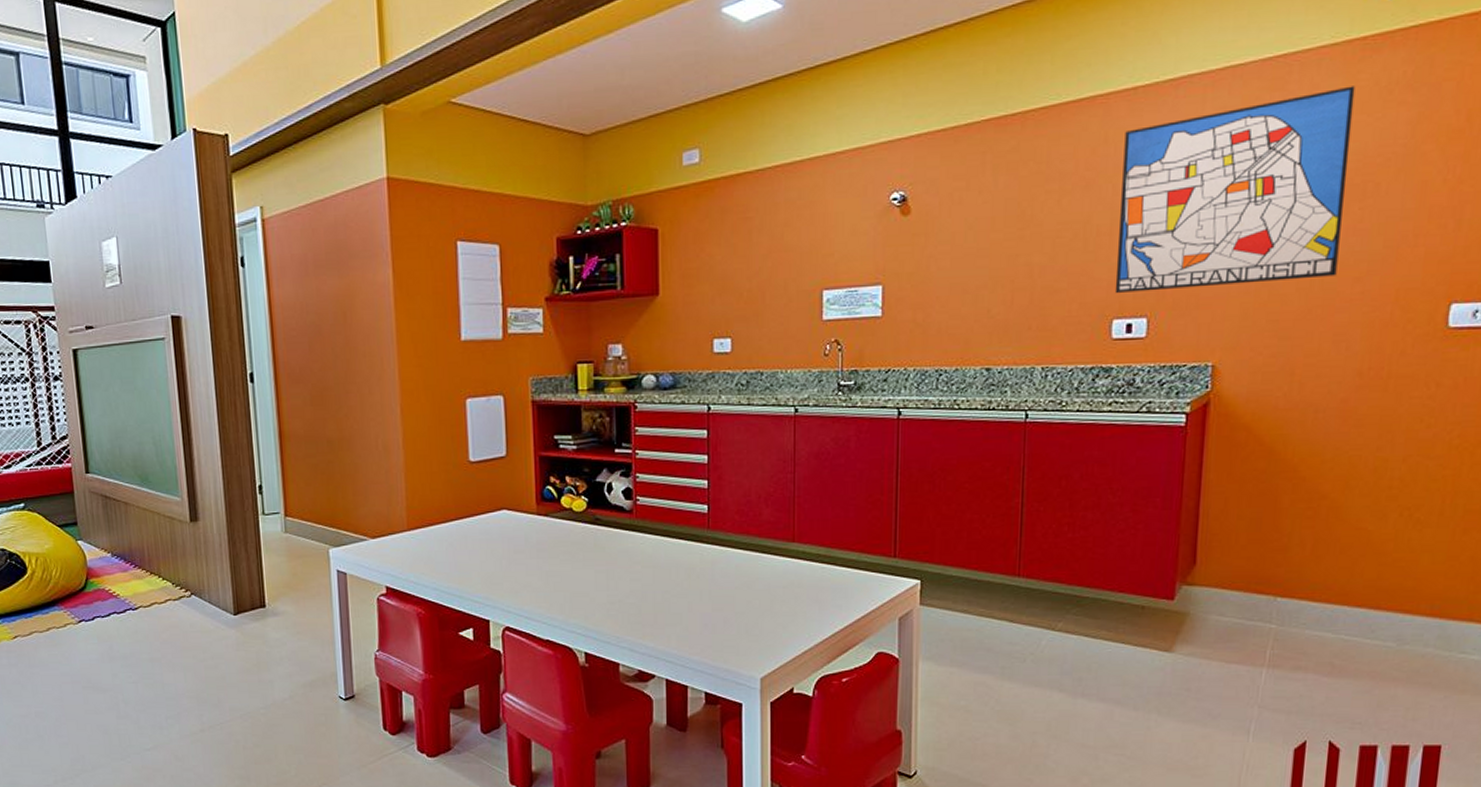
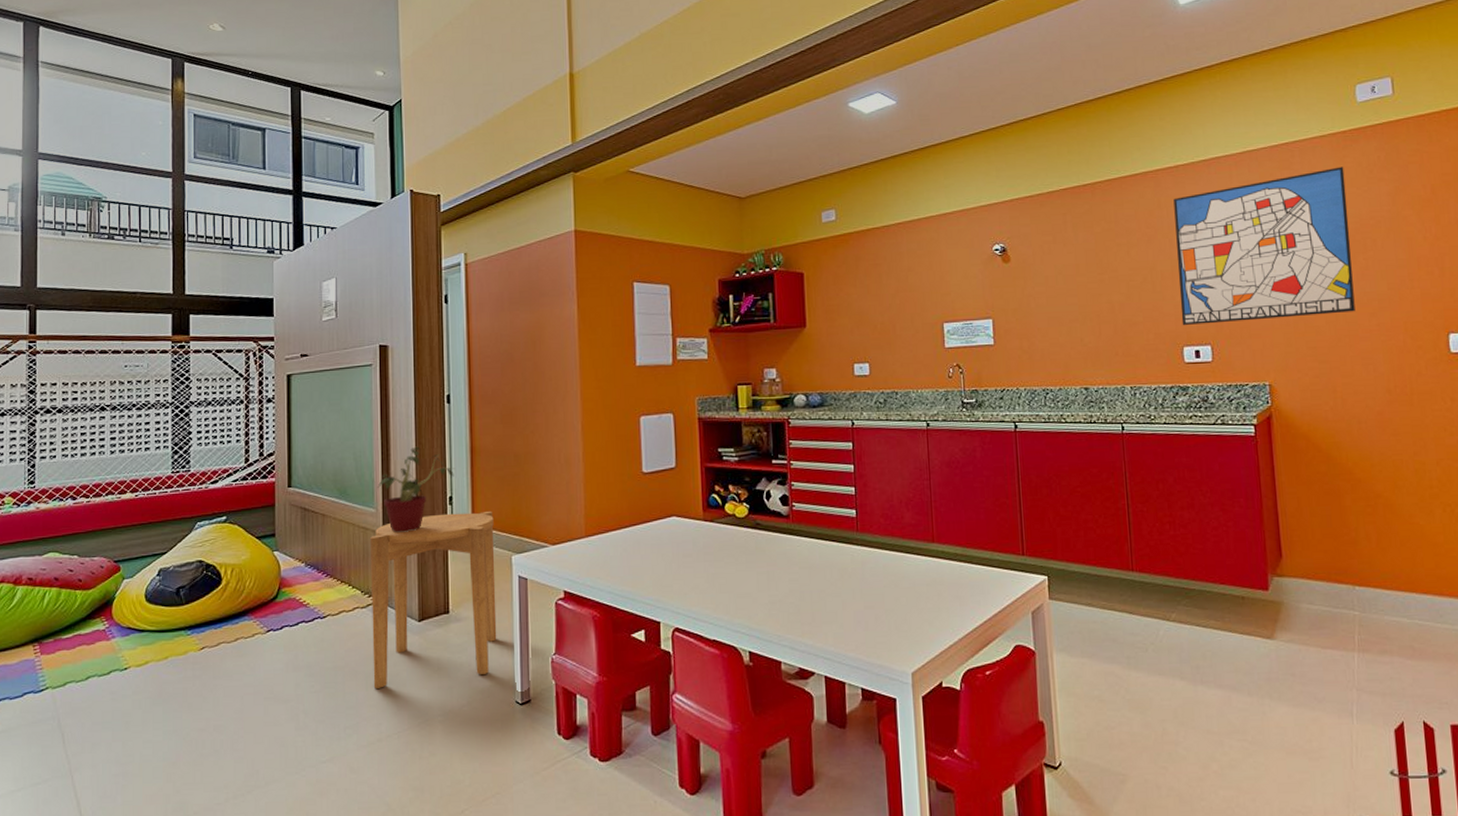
side table: none [177,501,317,680] -> present [370,510,497,688]
potted plant: none [180,430,264,523] -> present [377,446,455,533]

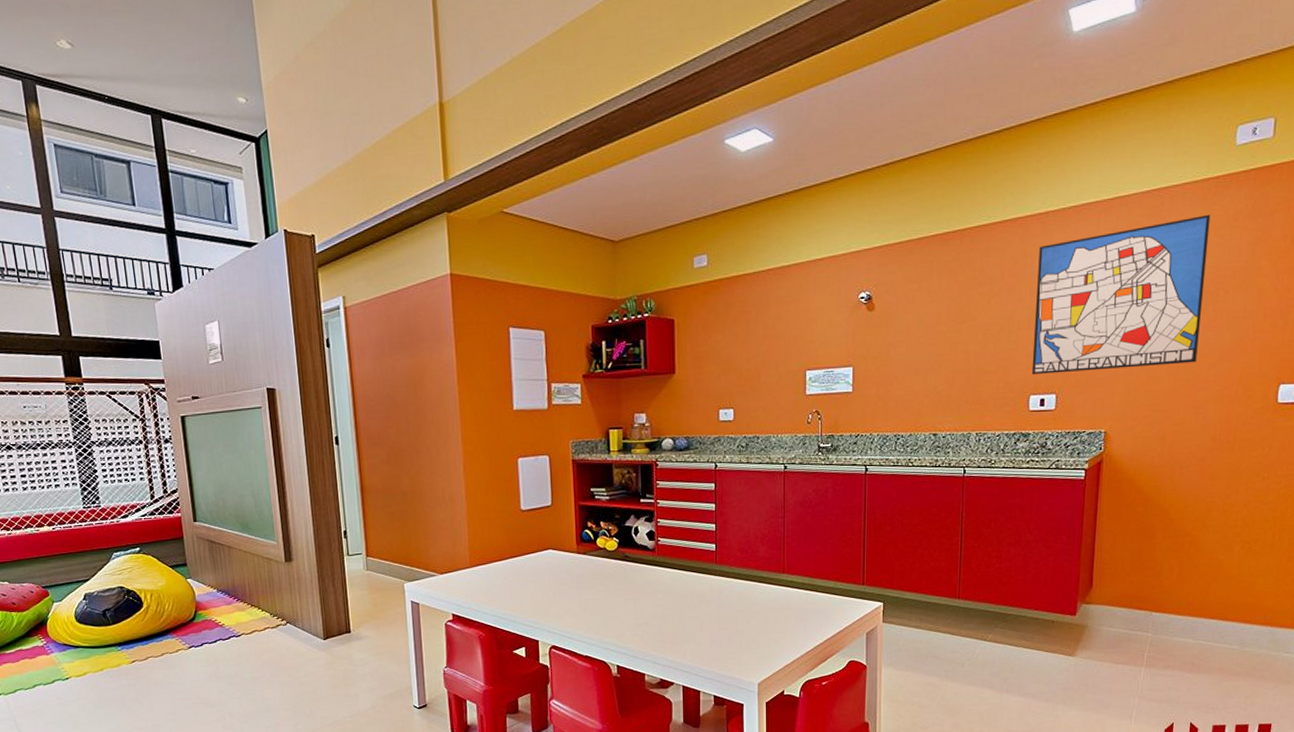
side table: present [370,510,497,688] -> none [274,543,395,695]
potted plant: present [377,446,455,533] -> none [276,485,348,563]

